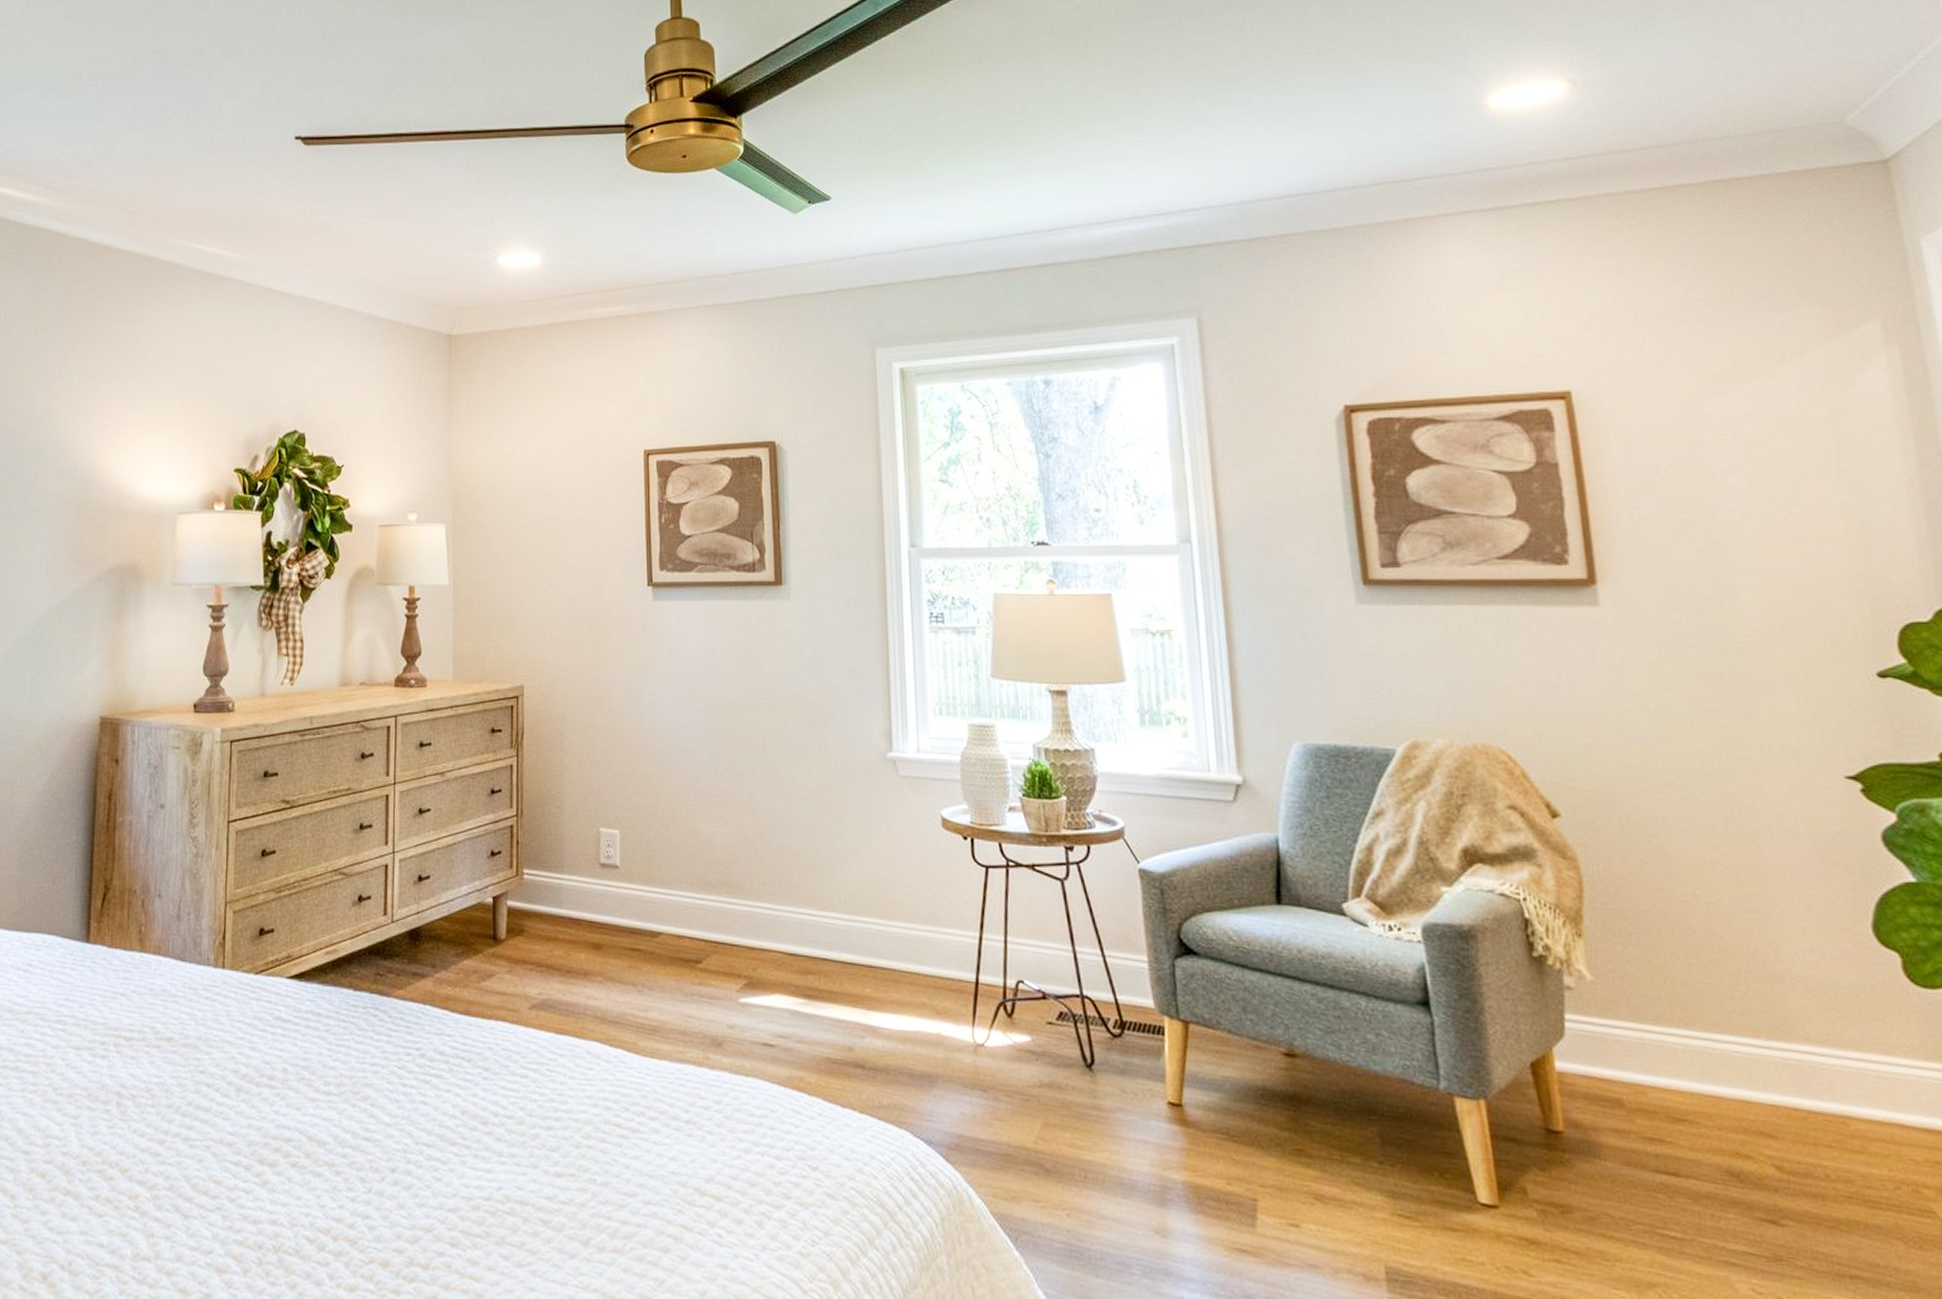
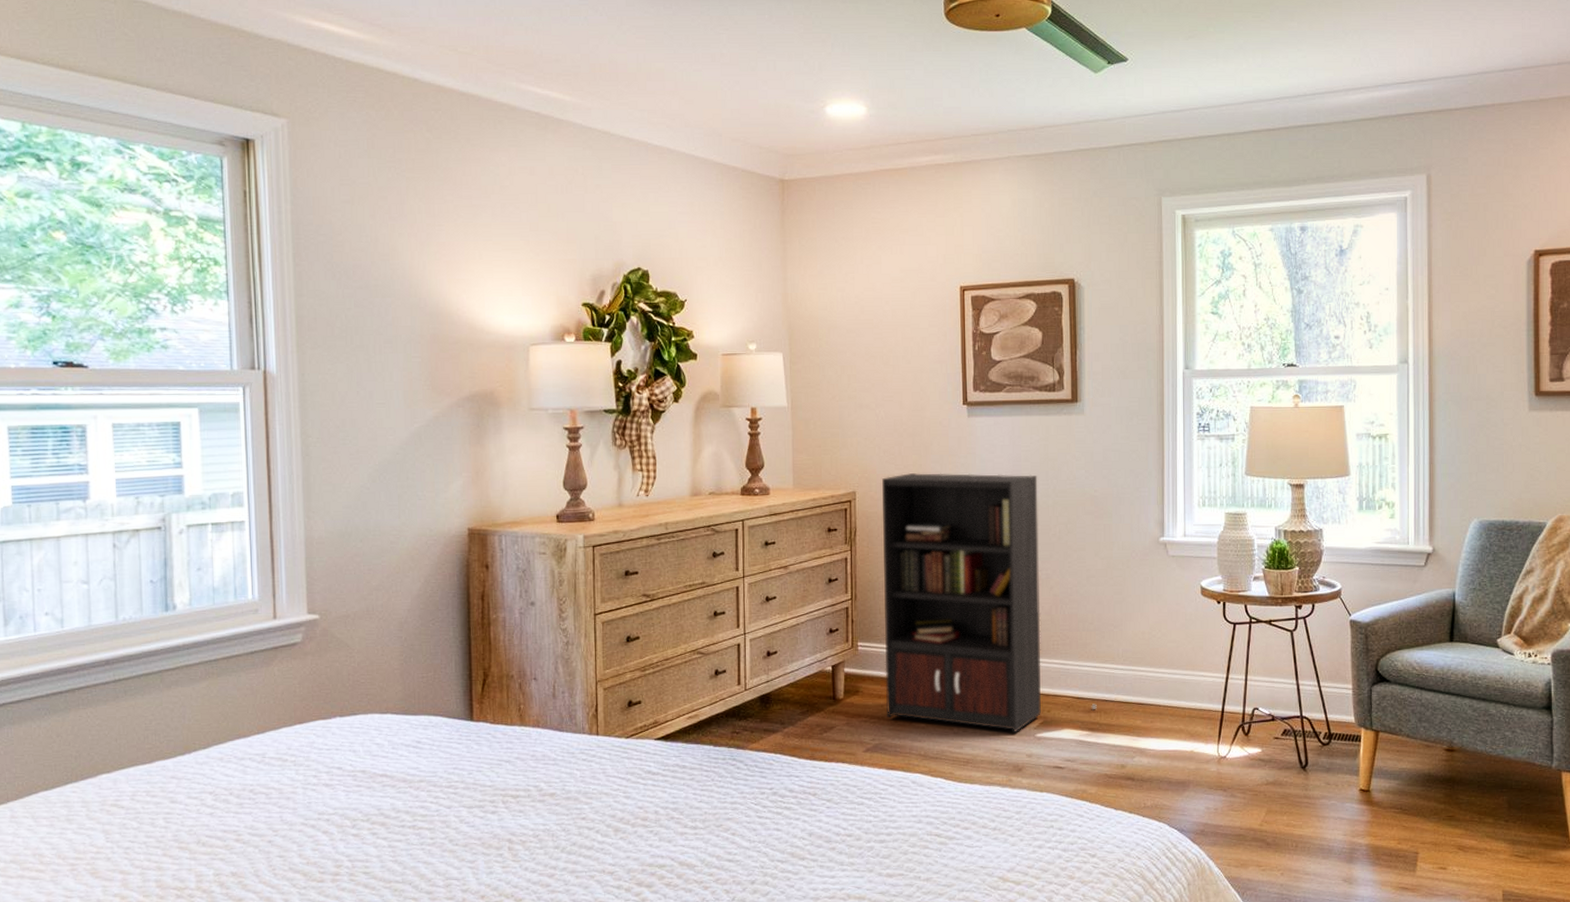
bookcase: none [554,666,815,996] -> present [882,473,1097,733]

